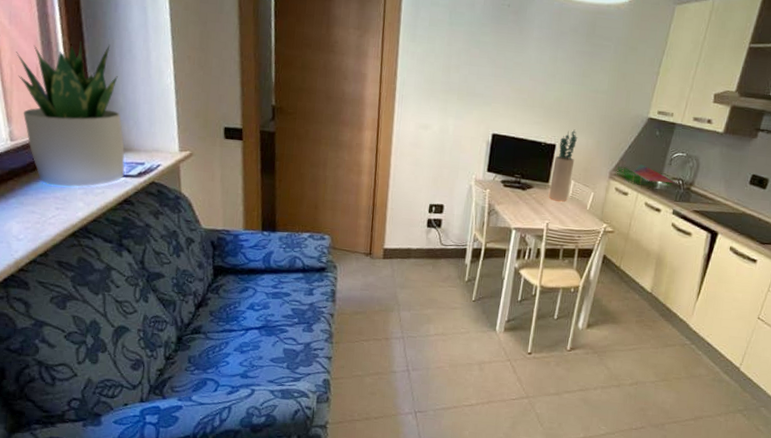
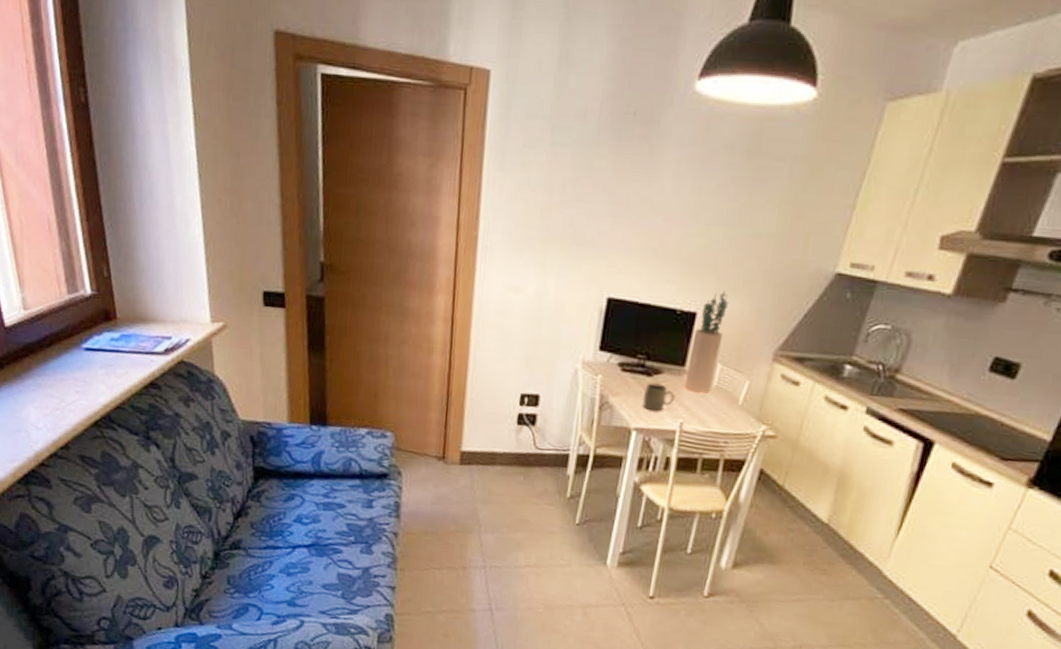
planter: present [15,41,125,187] -> none [24,184,150,366]
mug: none [519,195,542,215] -> present [642,382,675,411]
dish rack: present [616,164,675,187] -> none [783,341,872,374]

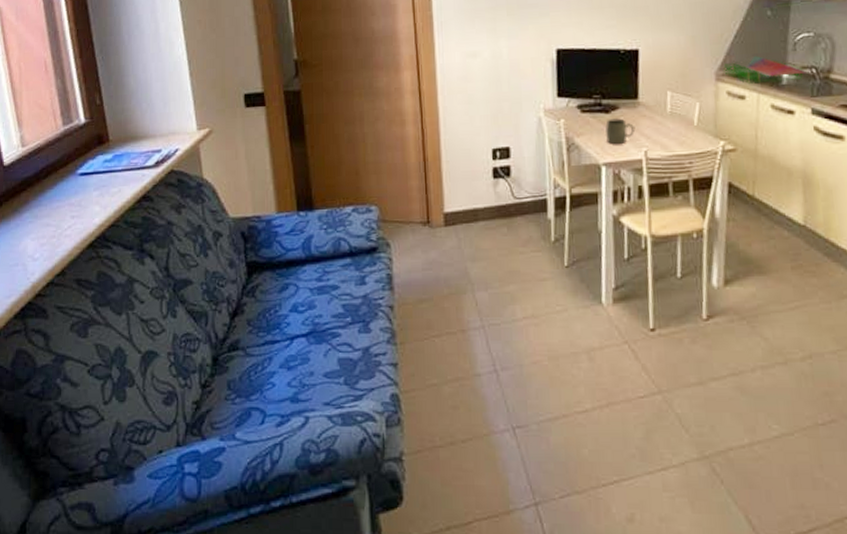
vase: present [685,291,729,393] -> none [640,26,667,121]
dish rack: none [783,341,872,374] -> present [723,56,806,84]

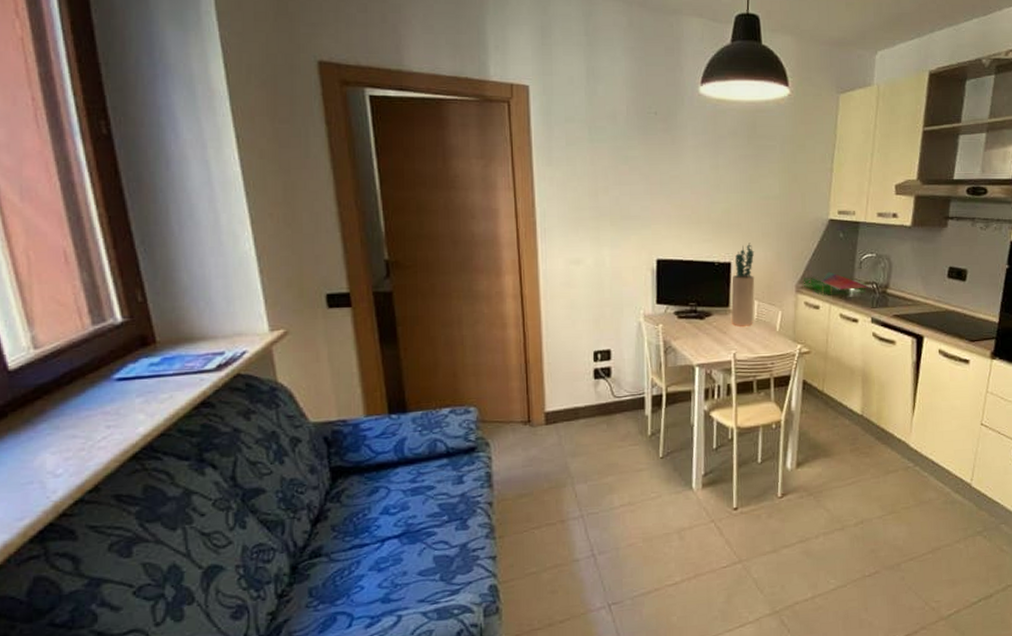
mug: present [605,118,634,144] -> none [699,324,725,347]
vase: none [640,26,667,121] -> present [731,243,755,327]

